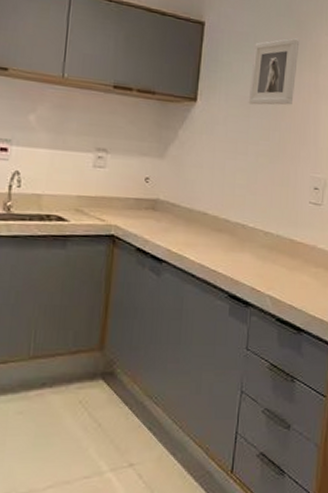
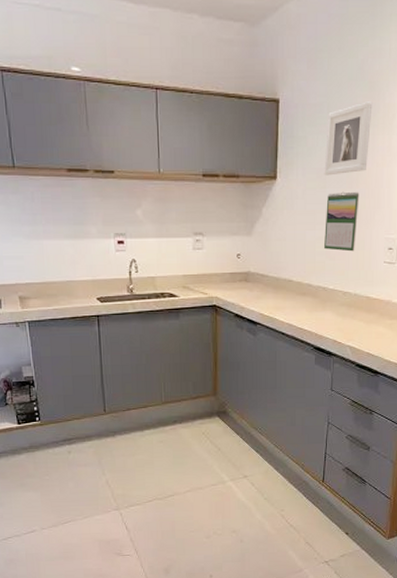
calendar: none [245,123,285,188] -> present [324,191,360,252]

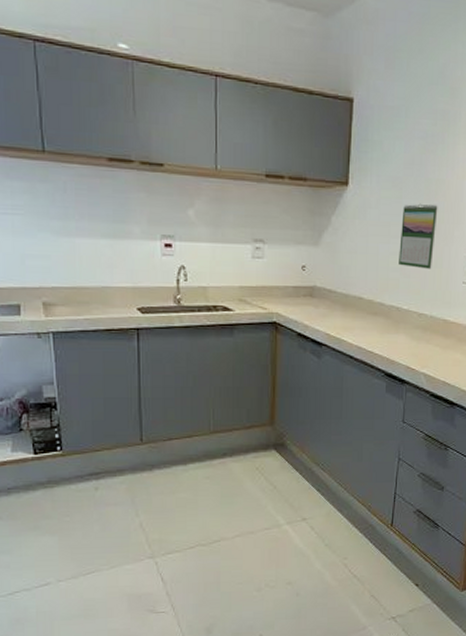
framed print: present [324,102,373,176] -> none [400,108,454,185]

